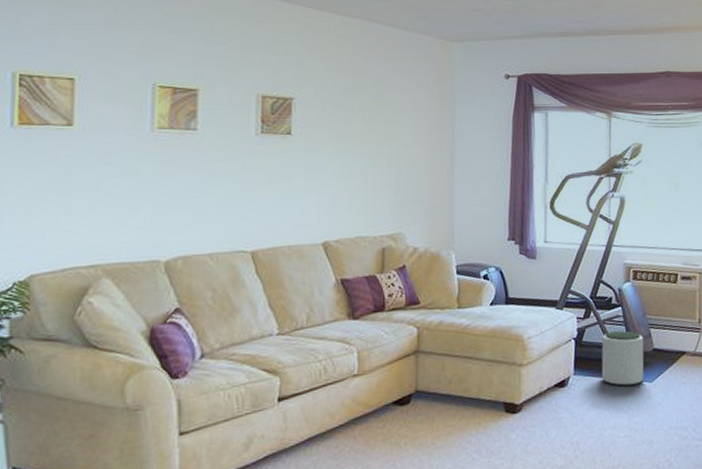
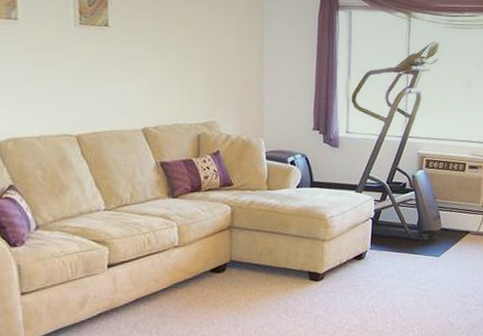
plant pot: present [601,330,644,386] -> none [395,212,433,260]

